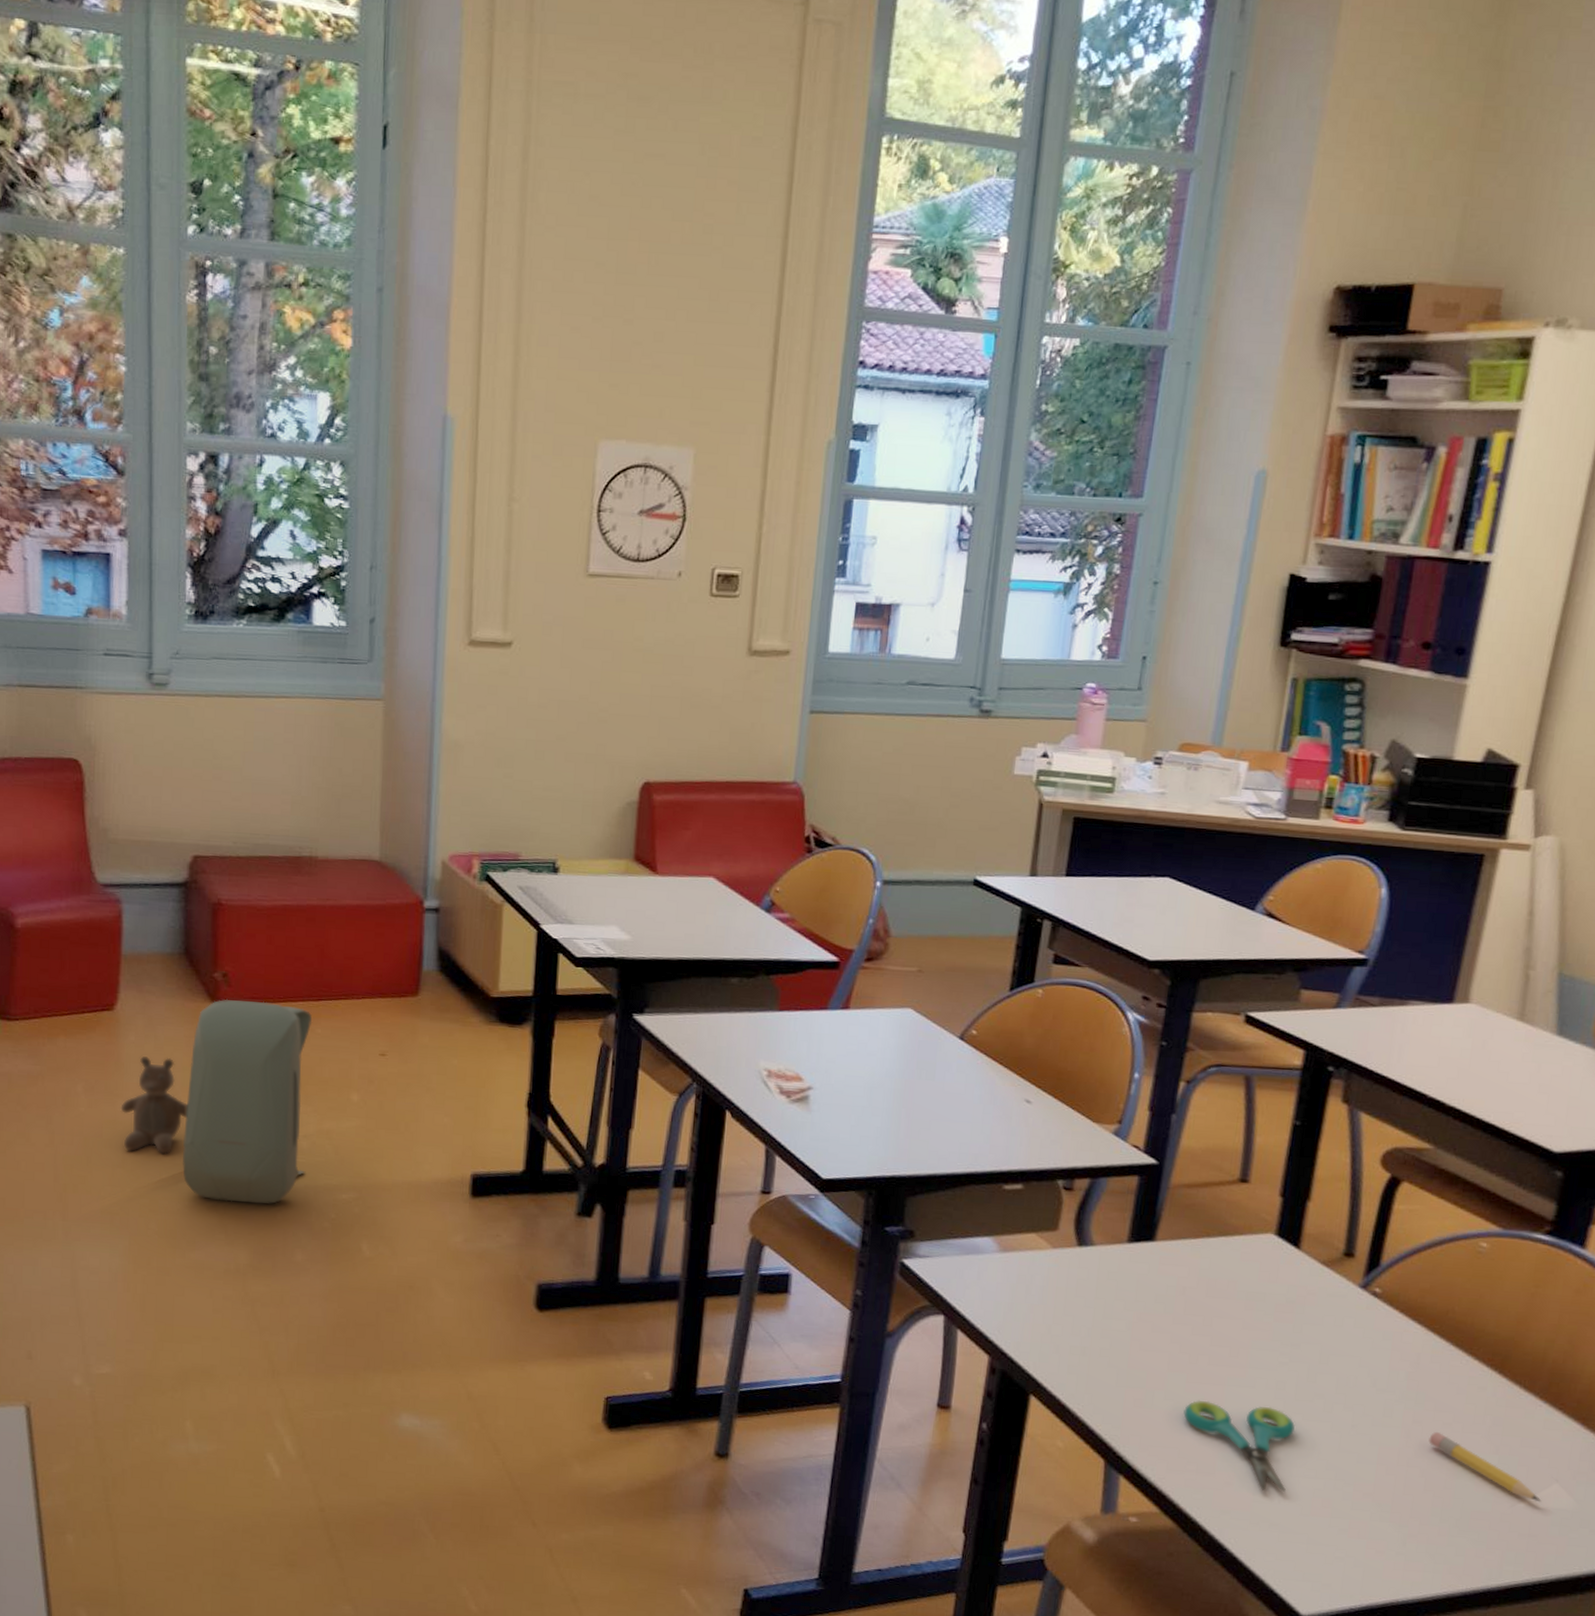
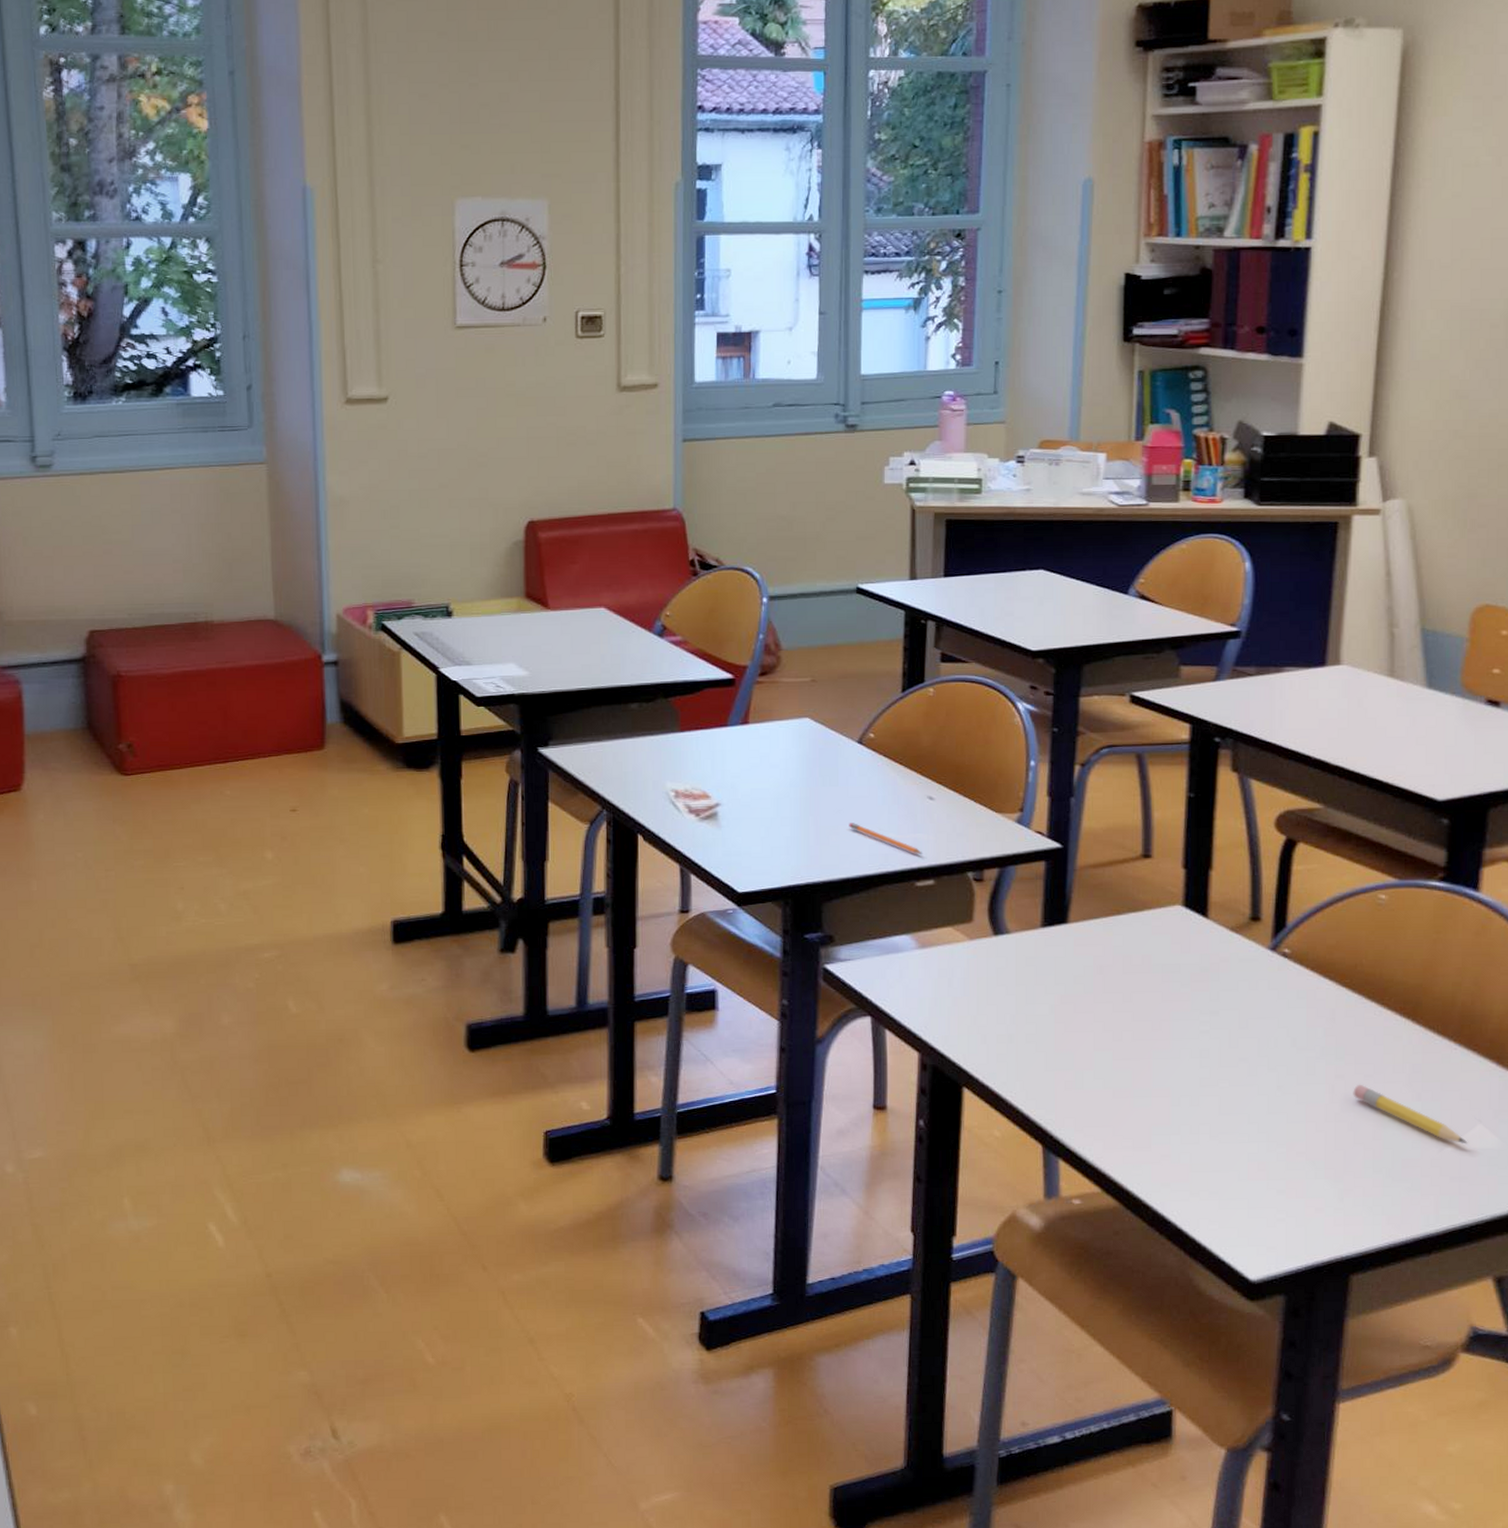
stuffed animal: present [120,1056,188,1155] -> none [34,833,103,931]
backpack: present [182,999,313,1204] -> none [100,768,226,971]
pencil: none [941,1119,1014,1157] -> present [849,823,922,854]
scissors: present [1183,1400,1295,1492] -> none [1114,1075,1223,1160]

